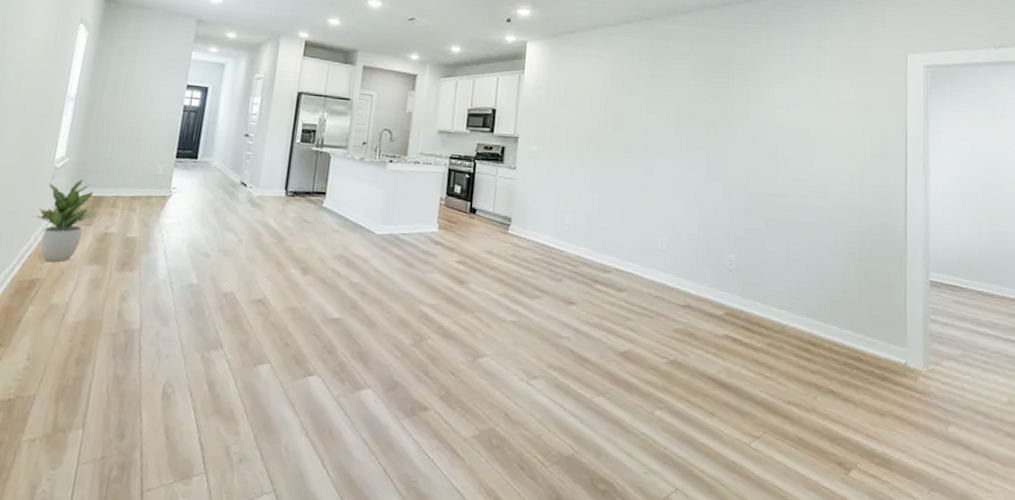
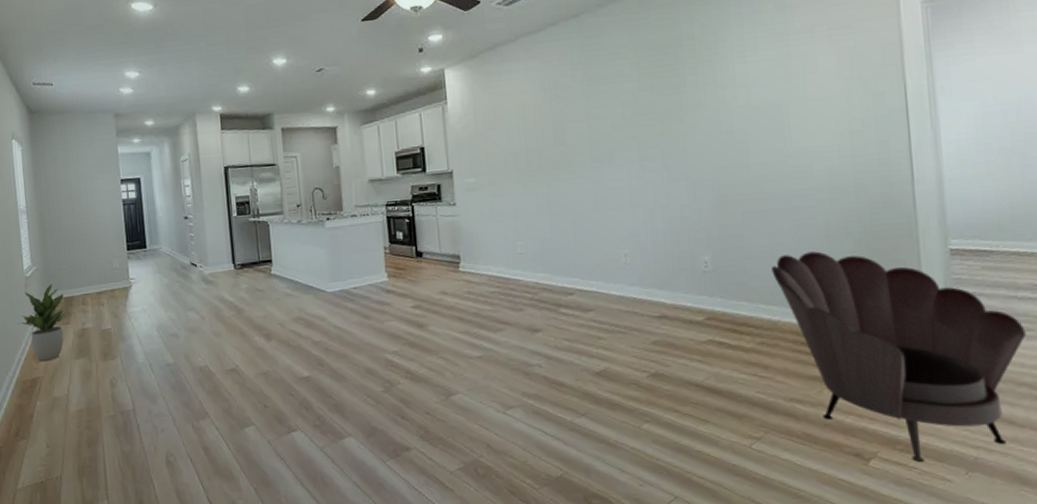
armchair: none [785,264,984,477] -> present [771,251,1026,462]

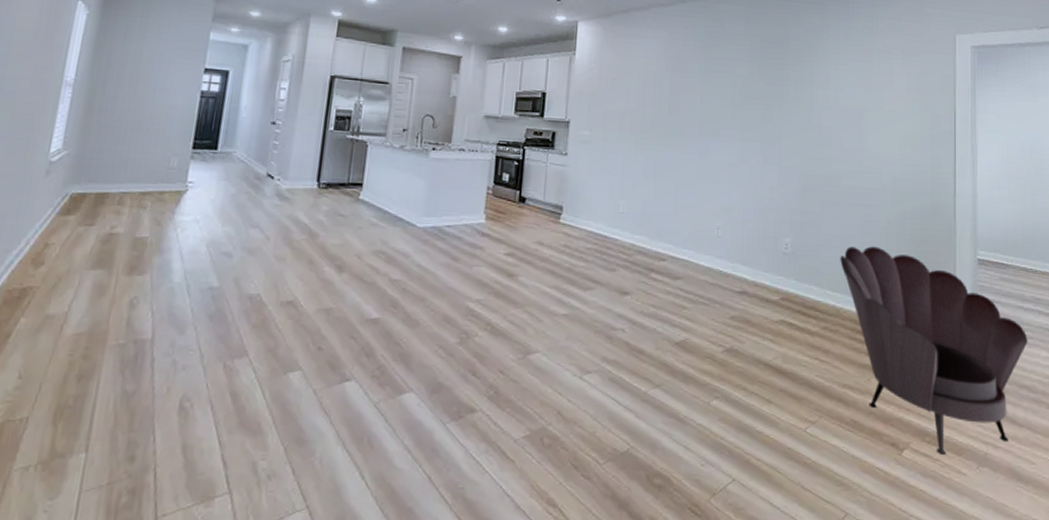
potted plant: present [18,283,74,362] -> none [22,174,104,268]

